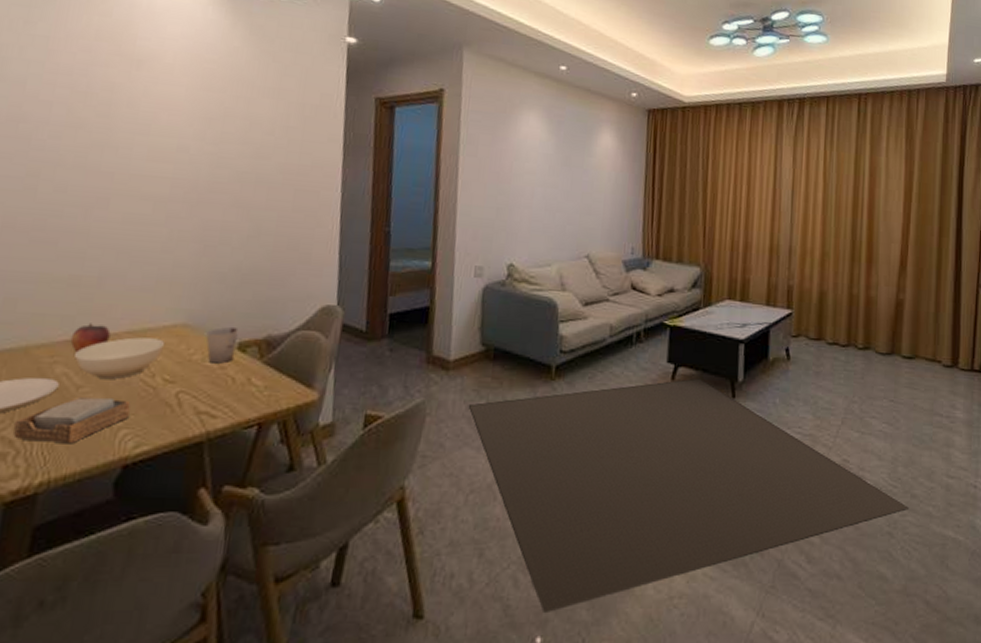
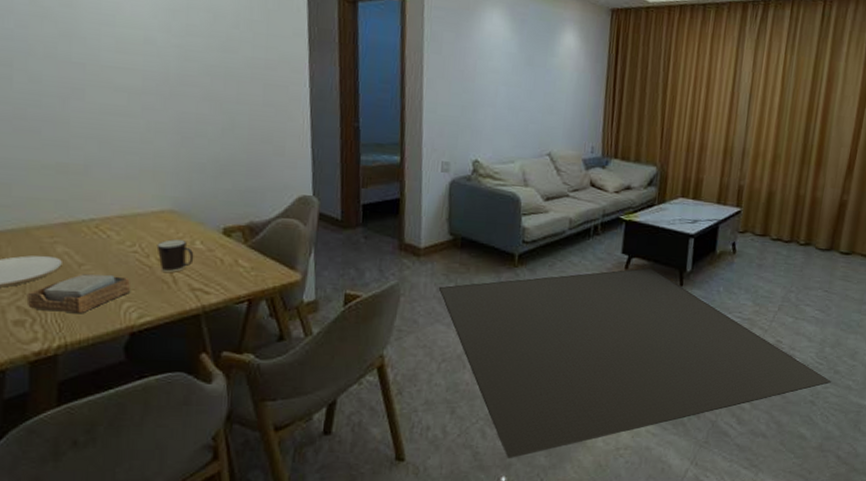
fruit: present [70,323,111,353] -> none [66,207,103,234]
bowl: present [74,337,166,379] -> none [73,221,156,258]
mug: none [164,356,204,395] -> present [156,239,194,273]
cup: present [205,326,239,364] -> none [192,213,222,247]

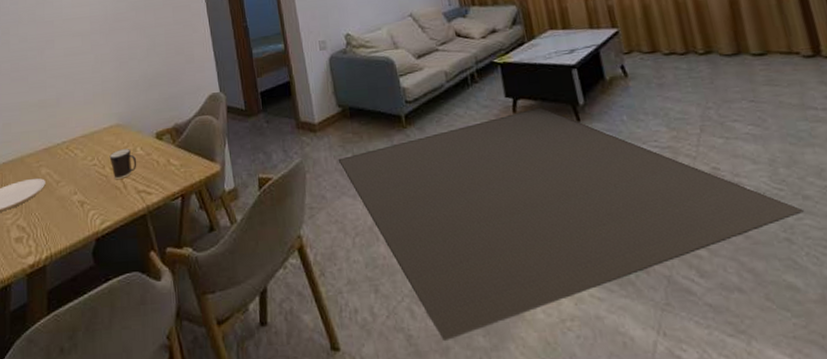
napkin holder: present [26,272,131,314] -> none [23,187,94,226]

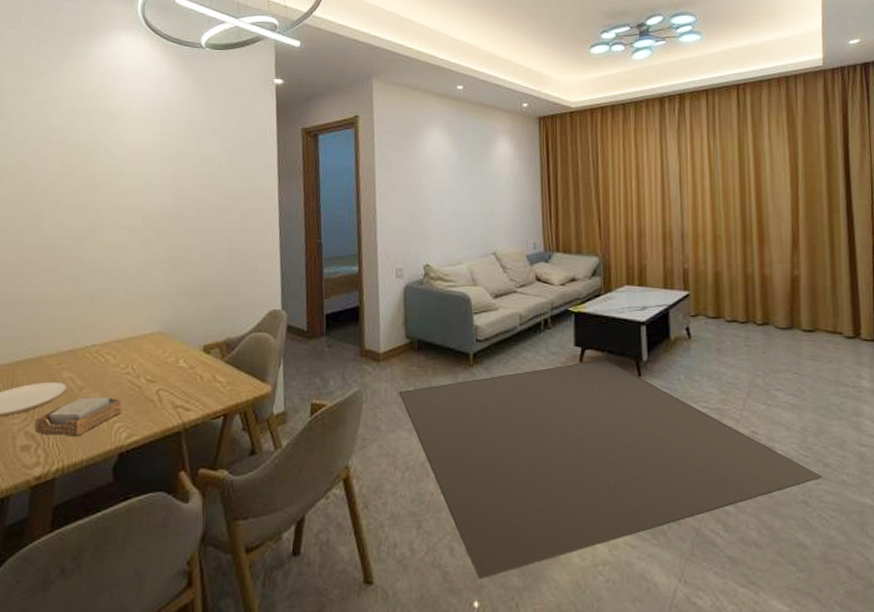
napkin holder: none [23,187,94,226] -> present [34,396,123,437]
mug: present [109,149,137,180] -> none [146,359,178,392]

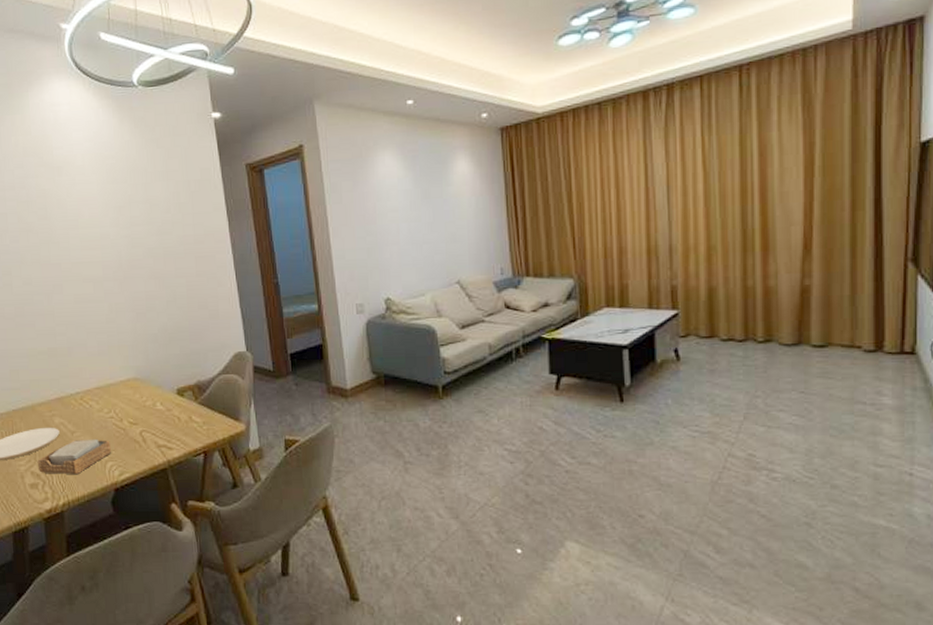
area rug: present [400,359,822,580] -> none [370,386,829,598]

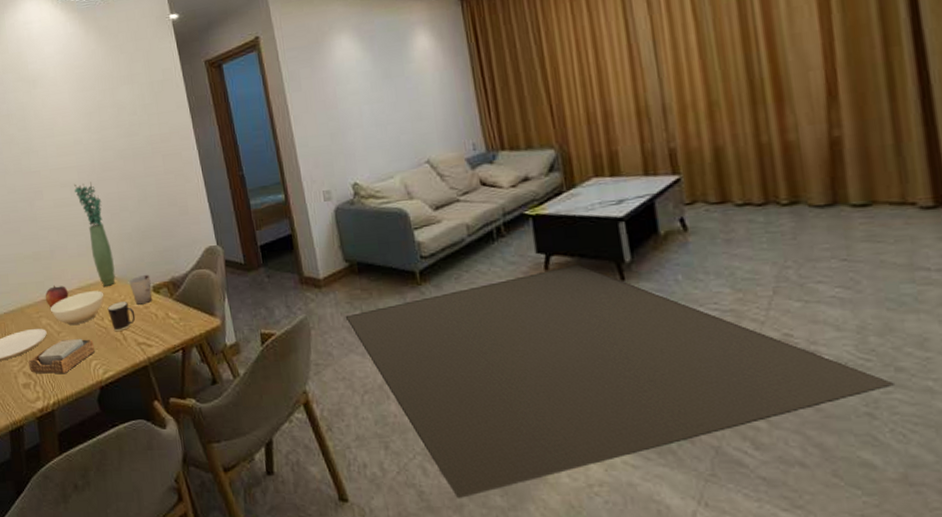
fruit: none [59,383,86,407] -> present [45,285,69,308]
bowl: none [65,391,125,425] -> present [50,290,104,325]
vase: none [98,279,138,387] -> present [74,182,115,286]
mug: none [127,403,157,434] -> present [107,301,136,332]
cup: none [152,376,176,407] -> present [129,274,153,305]
area rug: none [370,386,829,598] -> present [346,264,894,499]

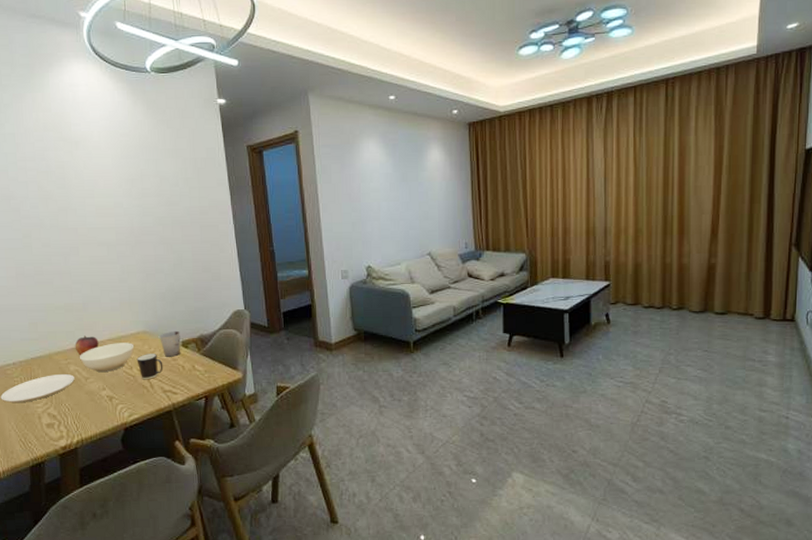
napkin holder: present [28,338,96,374] -> none [53,384,122,416]
vase: present [74,182,115,286] -> none [111,243,147,339]
area rug: present [346,264,894,499] -> none [351,343,723,520]

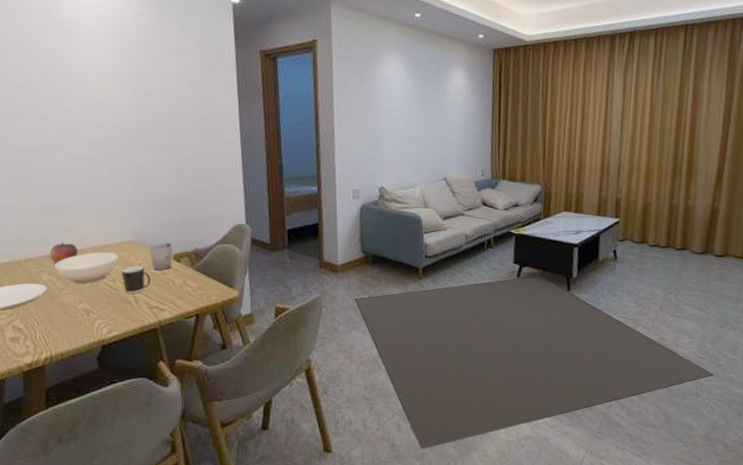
area rug: none [351,343,723,520] -> present [355,275,714,450]

